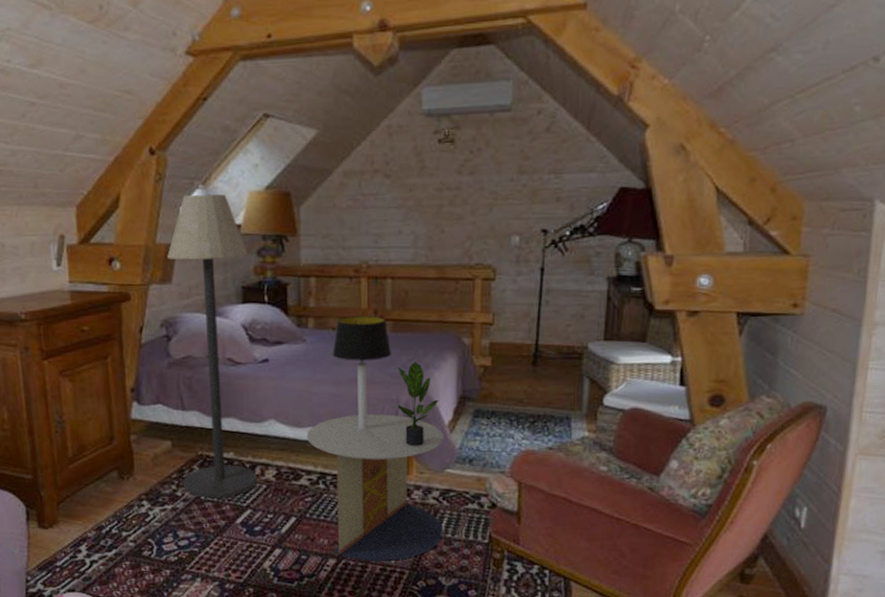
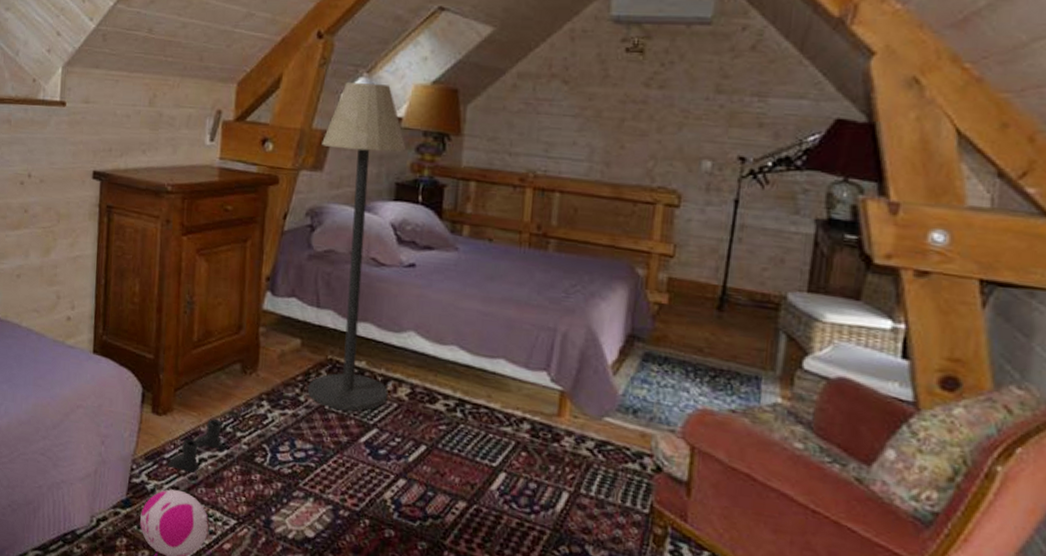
boots: none [61,524,111,574] -> present [168,419,224,473]
side table: present [306,414,444,561] -> none [447,338,605,517]
table lamp: present [332,315,392,430] -> none [485,228,554,357]
potted plant: present [397,361,439,446] -> none [554,287,603,386]

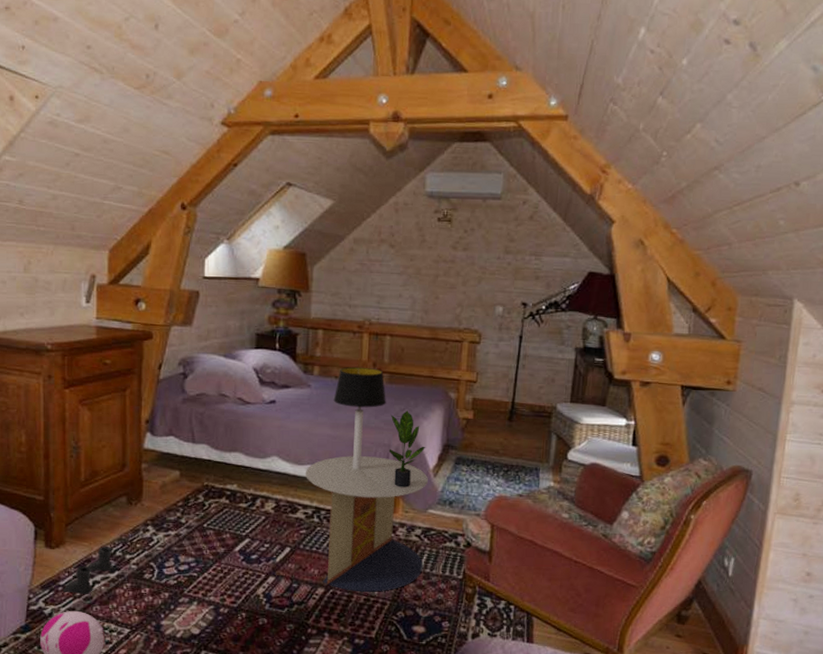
floor lamp: present [307,83,407,411] -> none [187,248,264,526]
side table: none [447,338,605,517] -> present [305,456,428,592]
table lamp: none [485,228,554,357] -> present [333,366,387,470]
potted plant: none [554,287,603,386] -> present [388,410,426,488]

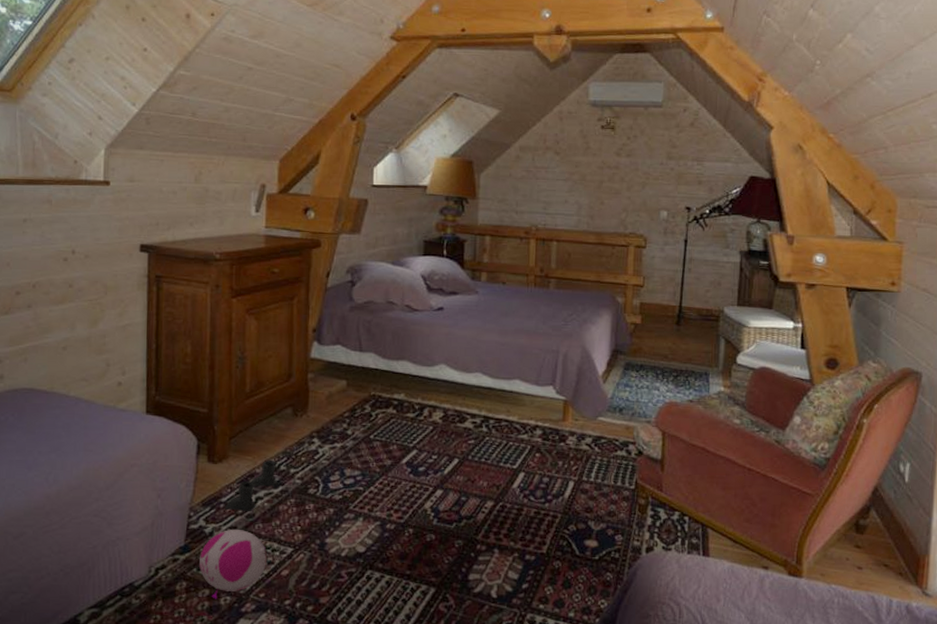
side table: present [305,456,428,592] -> none [473,362,597,504]
table lamp: present [333,366,387,470] -> none [501,272,555,377]
potted plant: present [388,410,426,488] -> none [557,316,595,395]

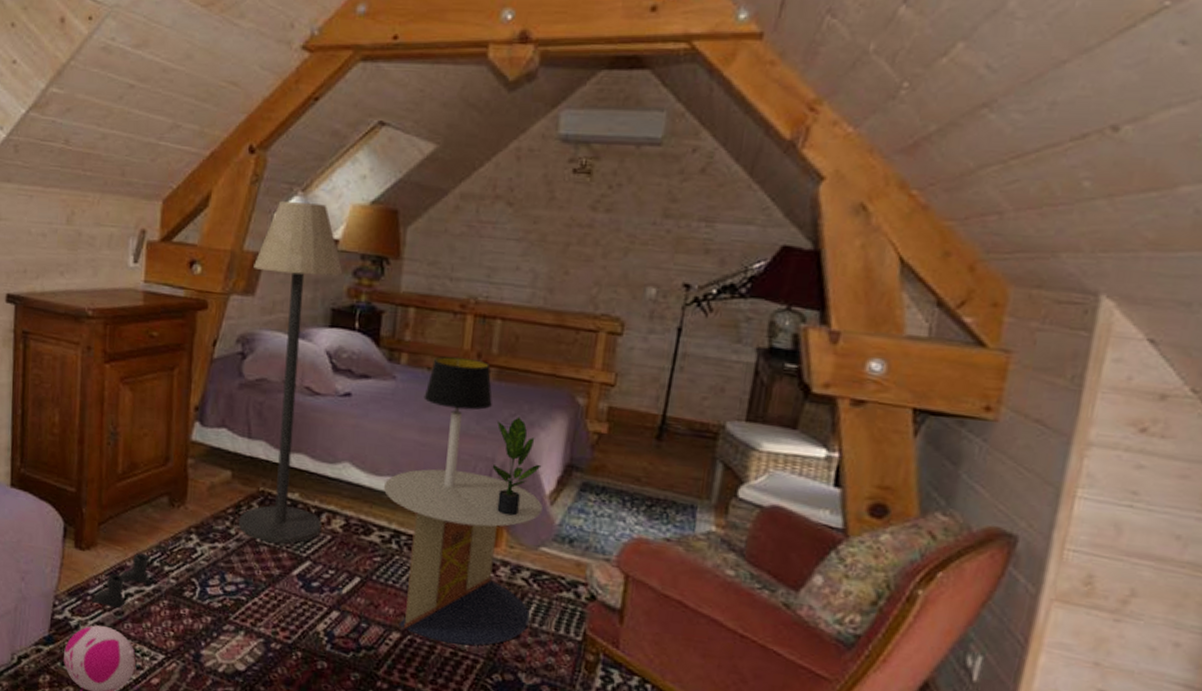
floor lamp: none [353,157,432,437] -> present [238,201,343,544]
side table: none [473,362,597,504] -> present [383,468,542,646]
table lamp: none [501,272,555,377] -> present [423,356,493,488]
potted plant: none [557,316,595,395] -> present [492,417,542,516]

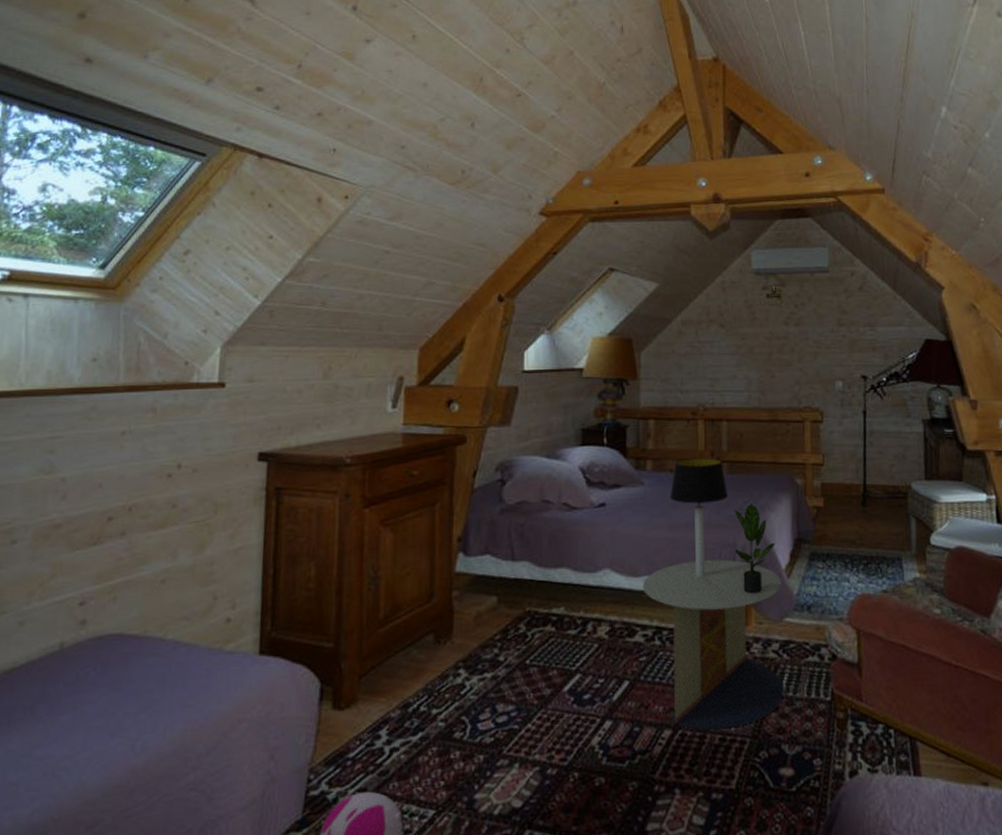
boots: present [92,553,151,608] -> none [353,701,417,769]
floor lamp: present [238,201,343,544] -> none [506,339,589,662]

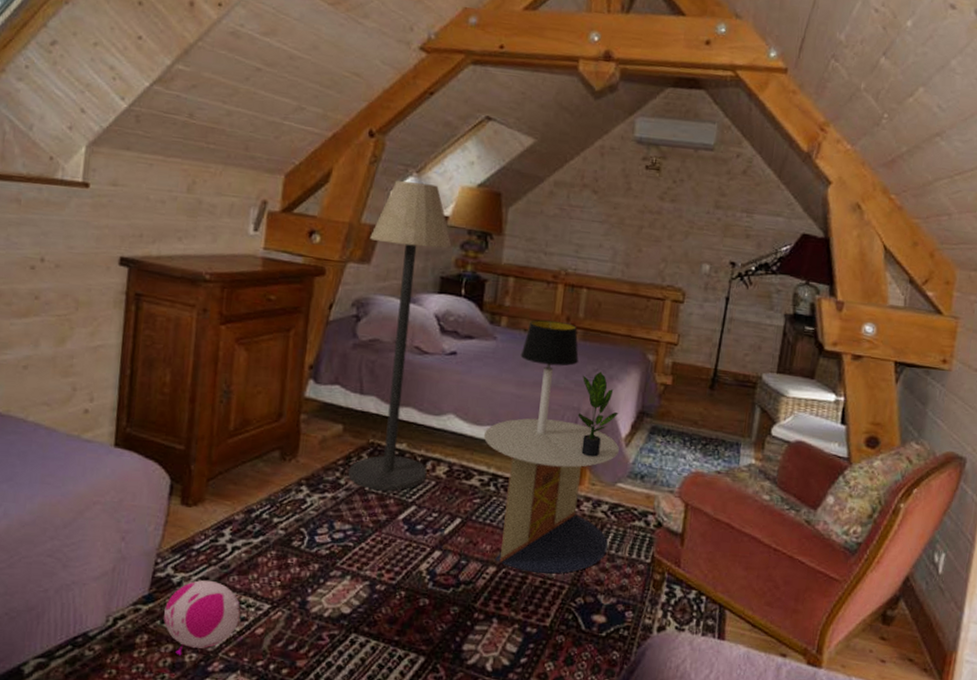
floor lamp: none [506,339,589,662] -> present [347,181,452,491]

